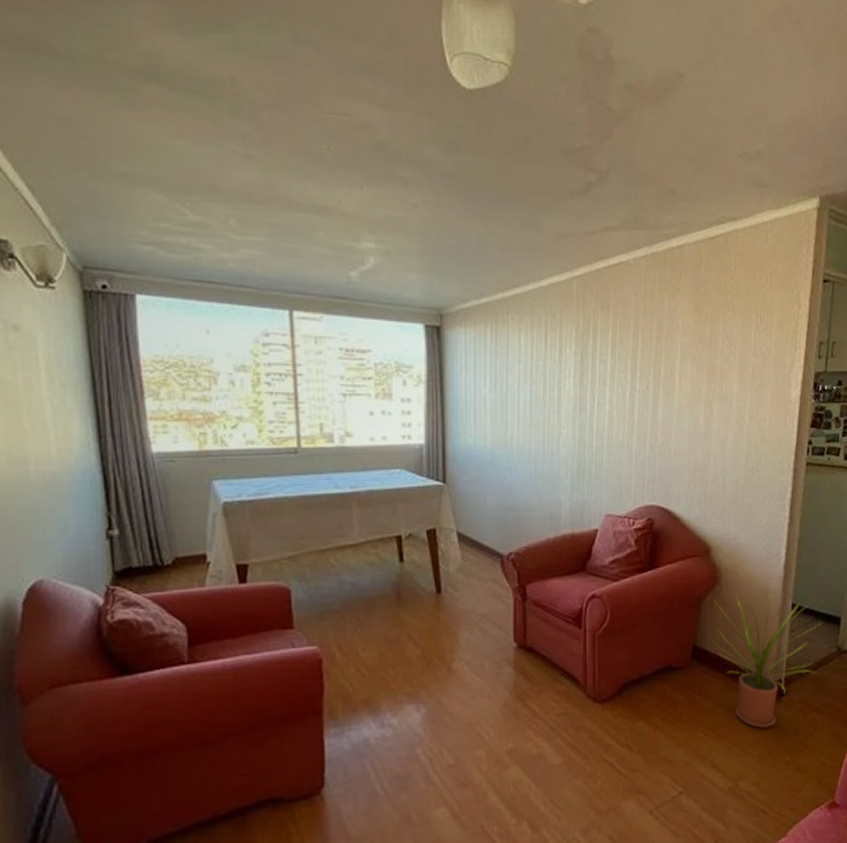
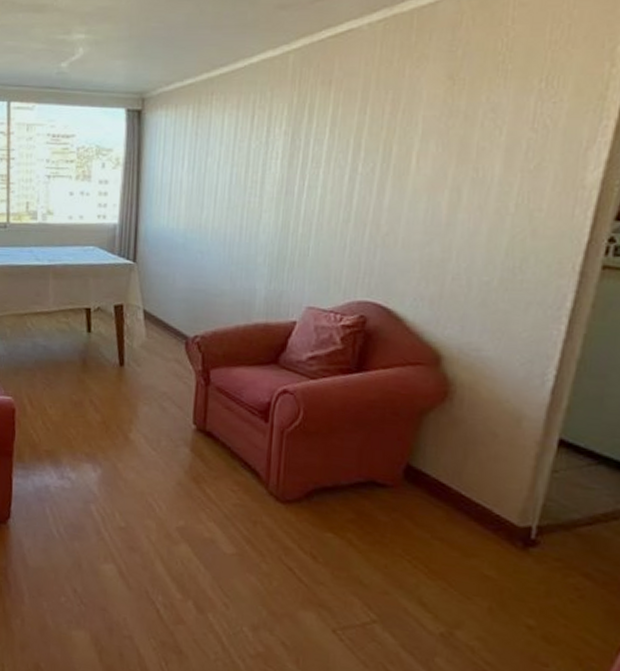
house plant: present [714,590,820,729] -> none [440,414,603,579]

